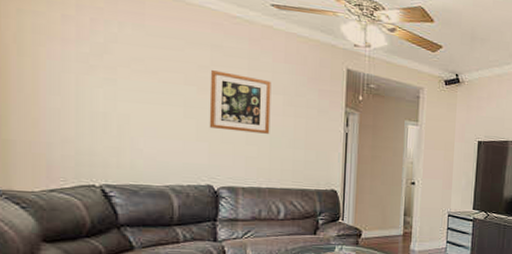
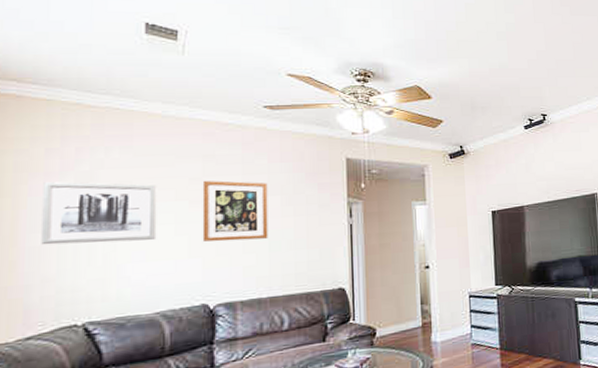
wall art: none [61,48,168,119] -> present [41,182,157,245]

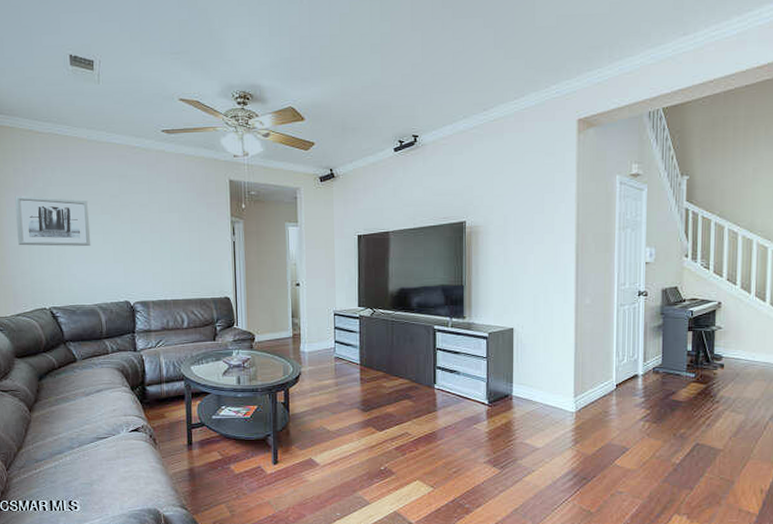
wall art: present [202,180,268,242] -> none [119,198,170,251]

